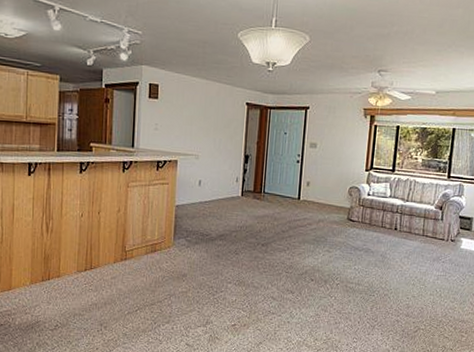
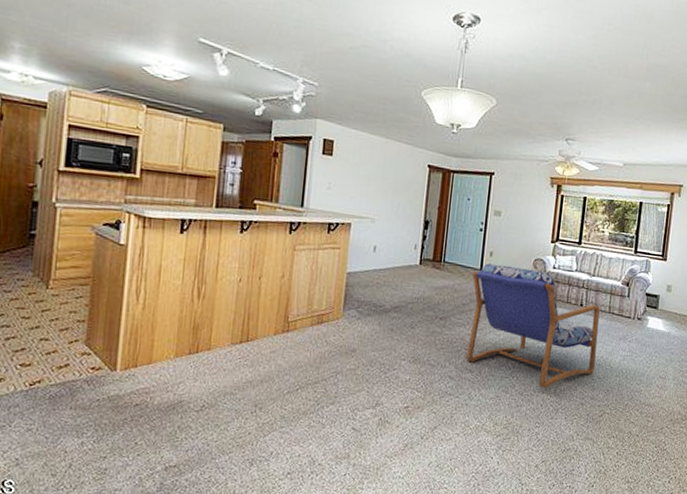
armchair: none [287,193,414,306] -> present [466,263,600,388]

